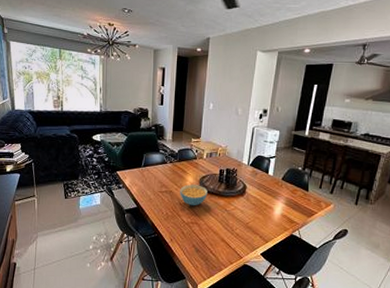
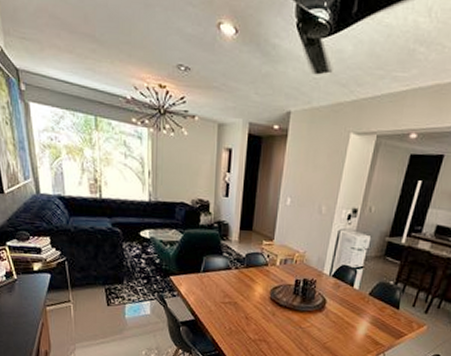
cereal bowl: present [180,184,208,205] -> none [246,295,280,321]

